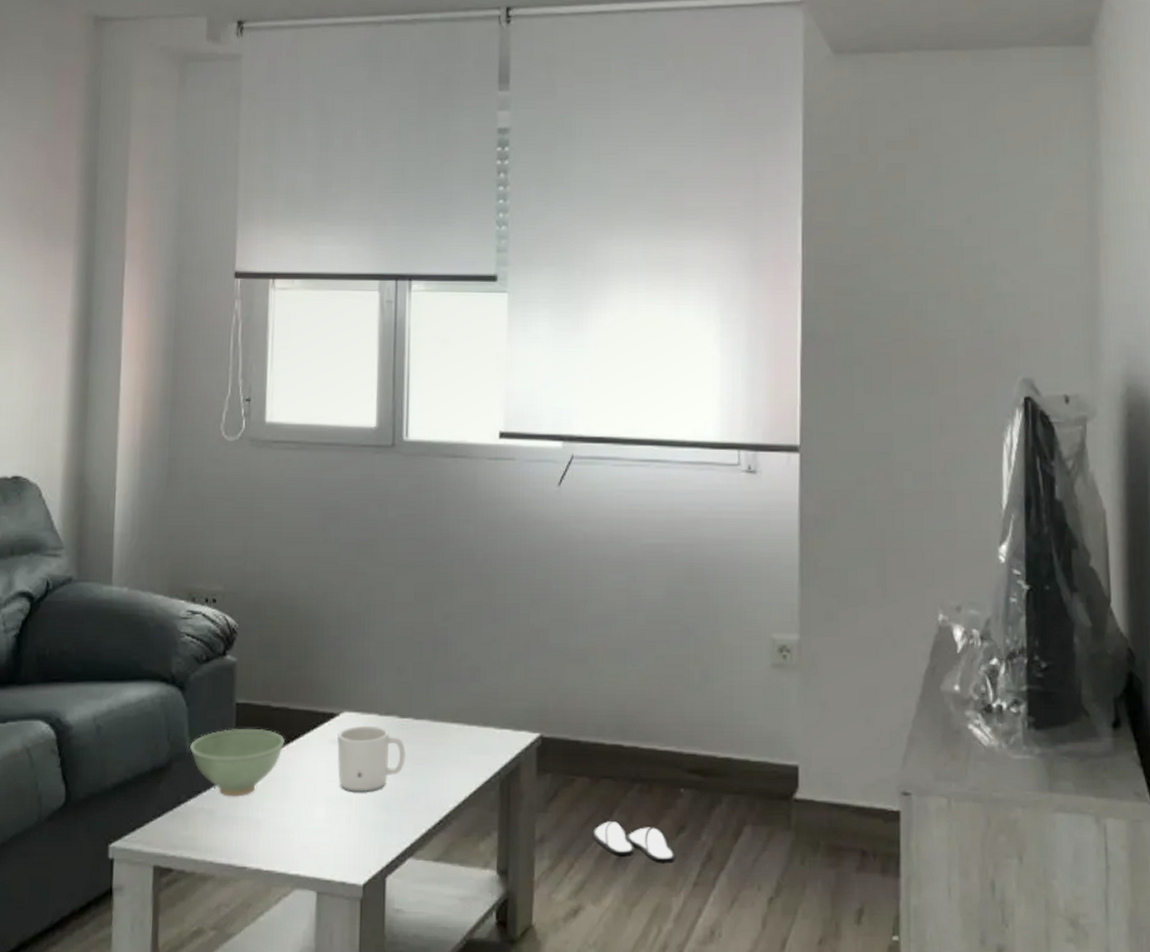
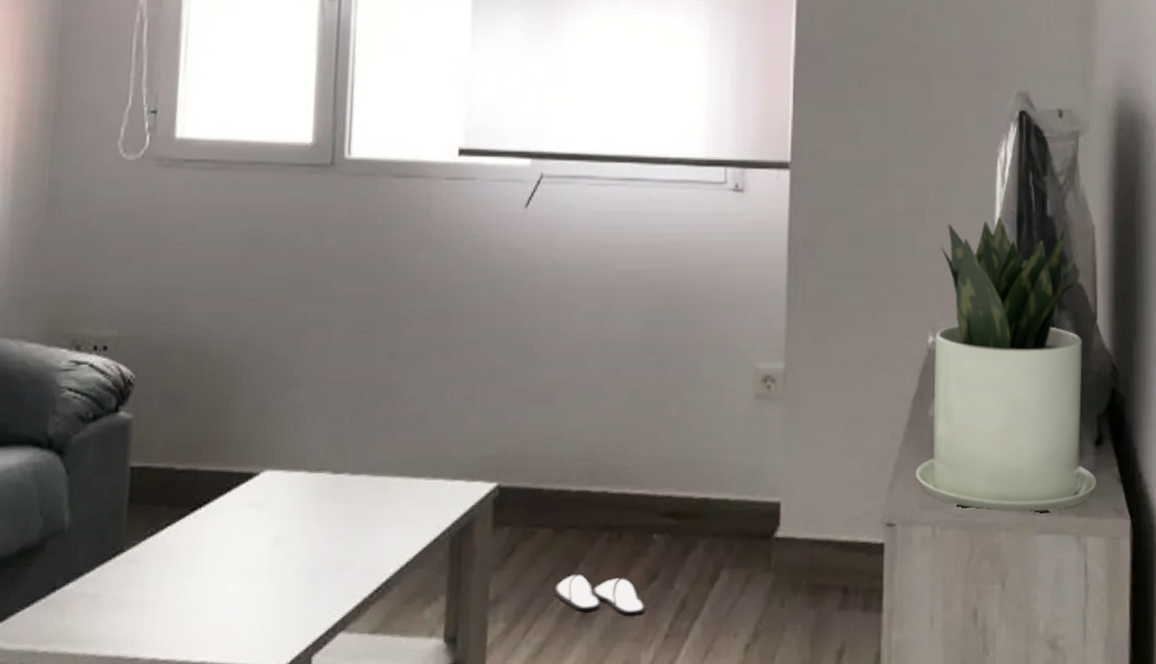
bowl: present [190,728,285,796] -> none [70,496,191,577]
mug: present [337,725,407,793] -> none [256,484,340,563]
planter: none [929,500,1115,791] -> present [915,217,1097,513]

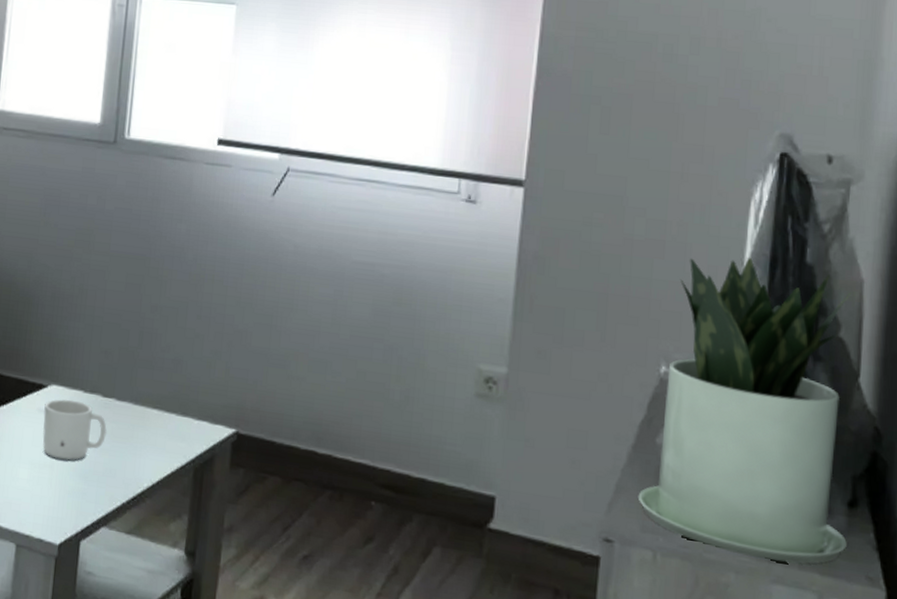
mug: none [256,484,340,563] -> present [42,399,107,461]
slippers: present [554,573,645,616] -> none [280,521,361,570]

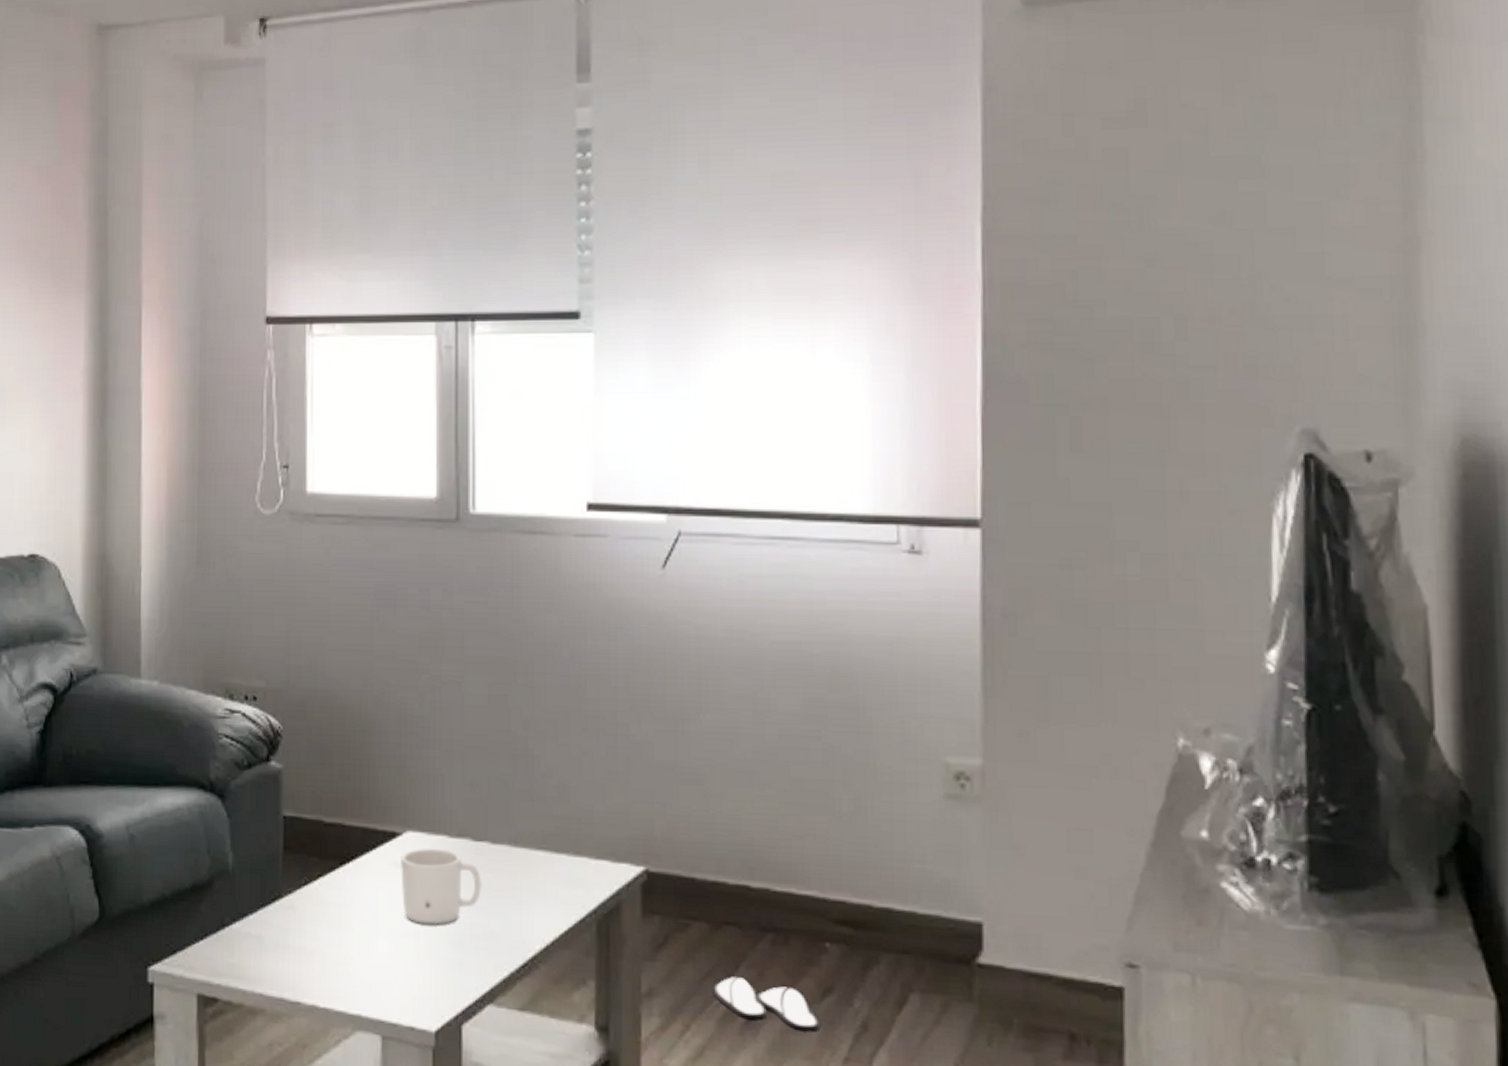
slippers: none [280,521,361,570] -> present [713,976,819,1031]
planter: present [637,258,851,564] -> none [1164,591,1439,975]

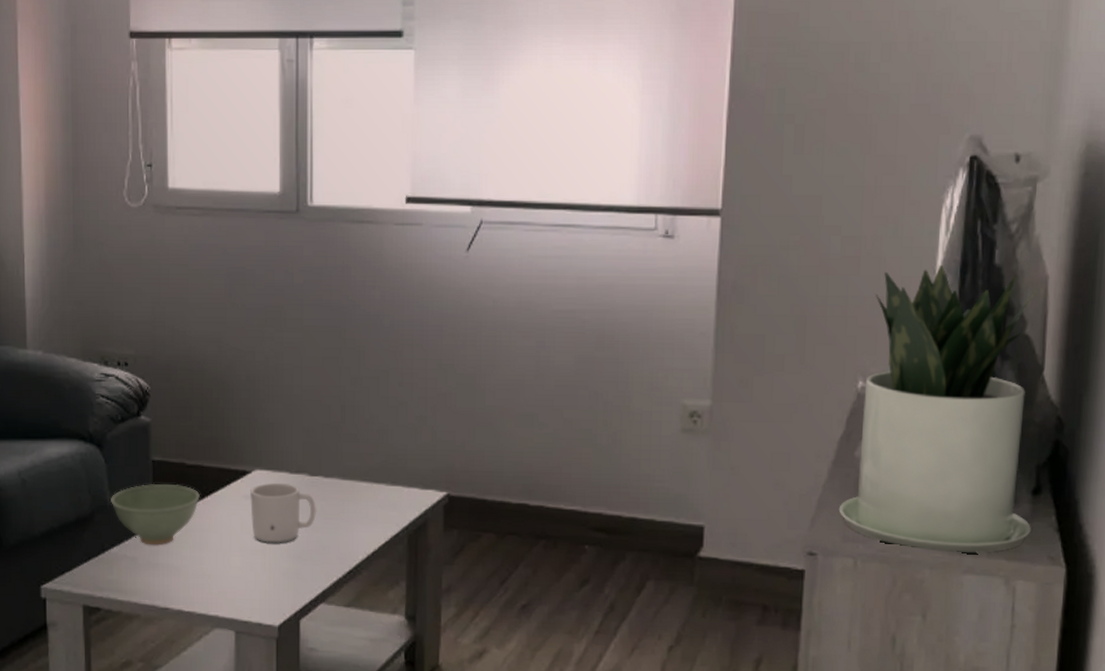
bowl: none [233,844,340,921] -> present [111,483,200,545]
slippers: present [713,976,819,1031] -> none [497,573,578,612]
planter: none [1164,591,1439,975] -> present [838,265,1037,554]

